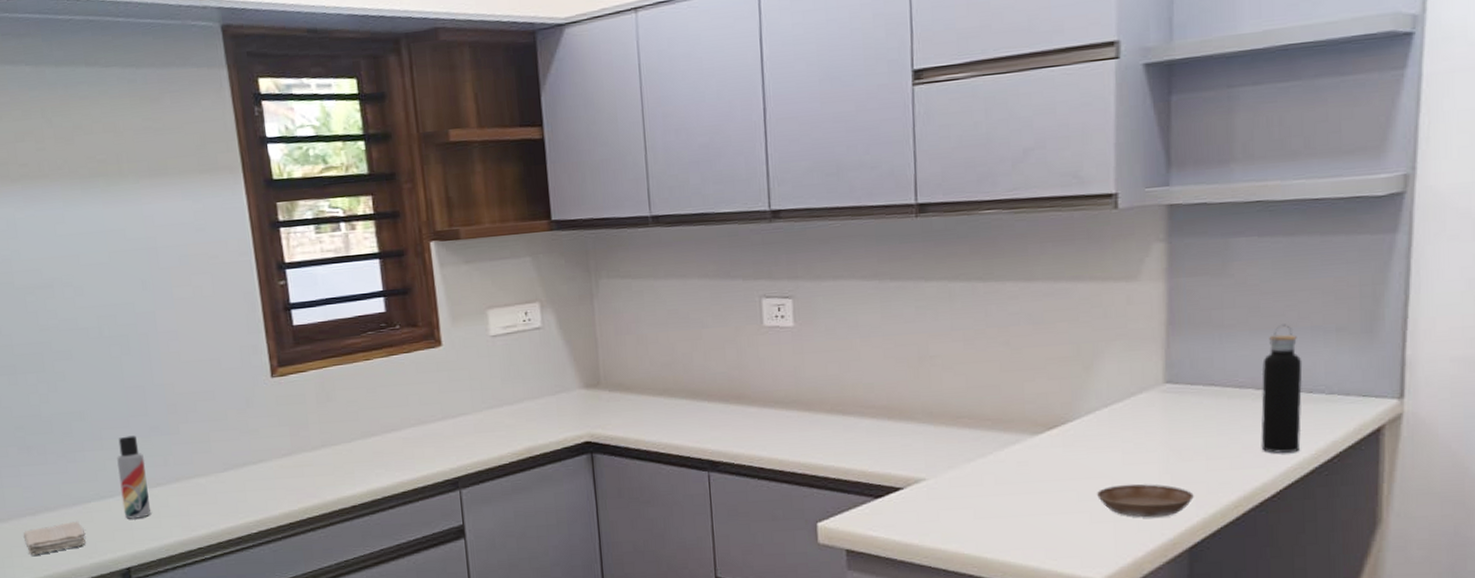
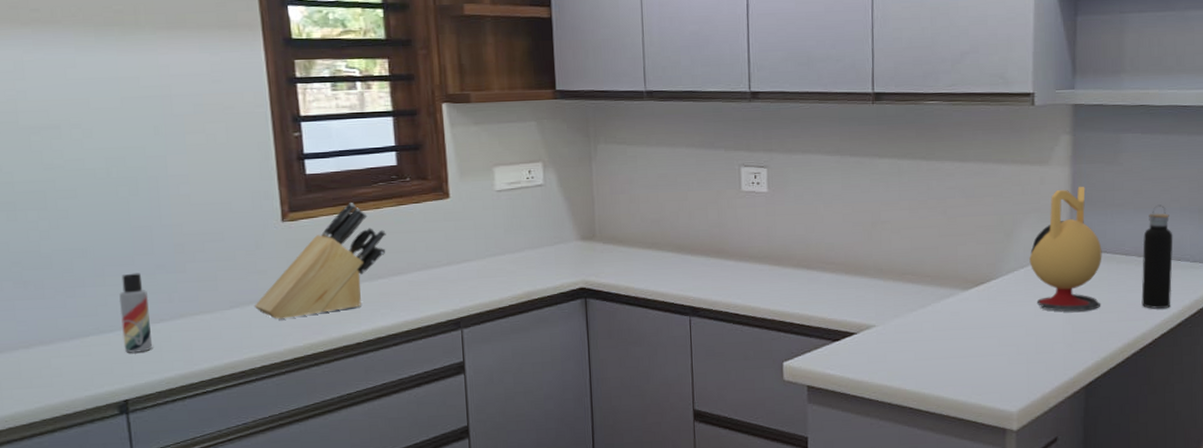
washcloth: present [23,521,86,556] -> none [14,355,82,388]
knife block: none [248,354,378,482] -> present [255,203,386,320]
saucer: present [1096,484,1194,518] -> none [1013,332,1090,360]
kettle: none [1114,305,1209,459] -> present [1029,187,1102,312]

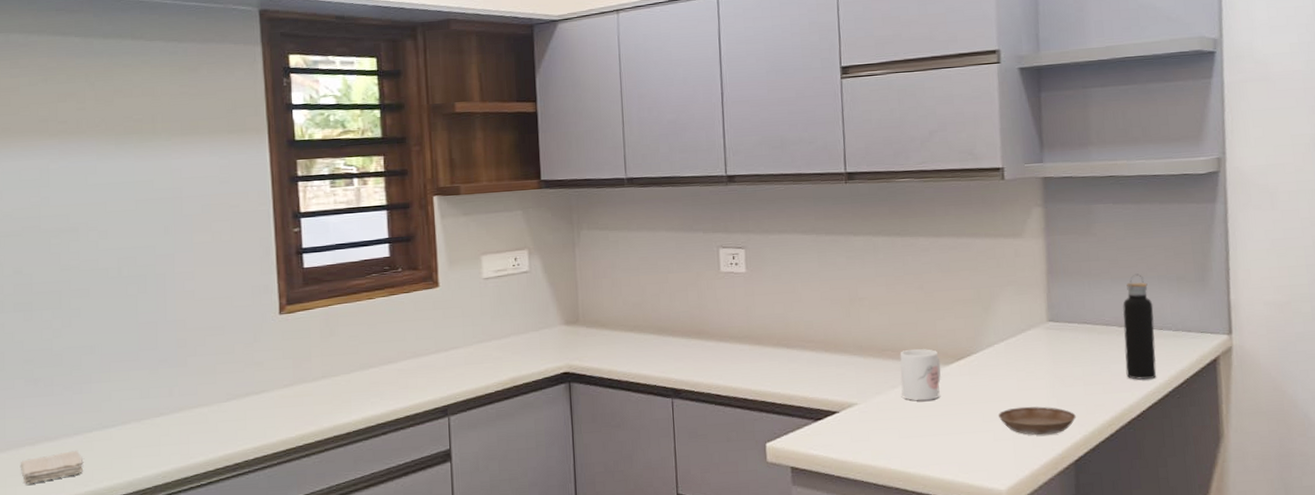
washcloth: none [14,355,82,388] -> present [20,450,84,485]
lotion bottle: present [119,273,152,353] -> none [123,368,151,448]
knife block: present [255,203,386,320] -> none [250,294,378,411]
mug: none [919,273,960,325] -> present [900,348,941,401]
saucer: none [1013,332,1090,360] -> present [997,406,1076,436]
kettle: present [1029,187,1102,312] -> none [1009,258,1084,385]

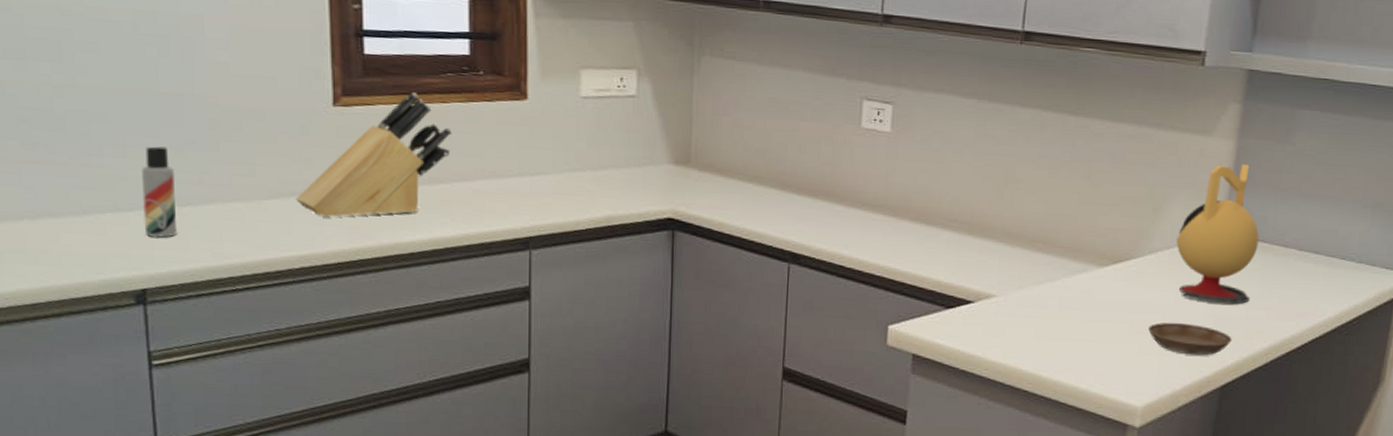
washcloth: present [20,450,84,485] -> none [18,231,96,264]
lotion bottle: none [123,368,151,448] -> present [142,146,176,238]
knife block: none [250,294,378,411] -> present [296,93,452,218]
mug: present [900,348,941,401] -> none [1046,244,1095,303]
kettle: none [1009,258,1084,385] -> present [1176,165,1260,305]
water bottle: present [1122,273,1157,380] -> none [1295,194,1341,311]

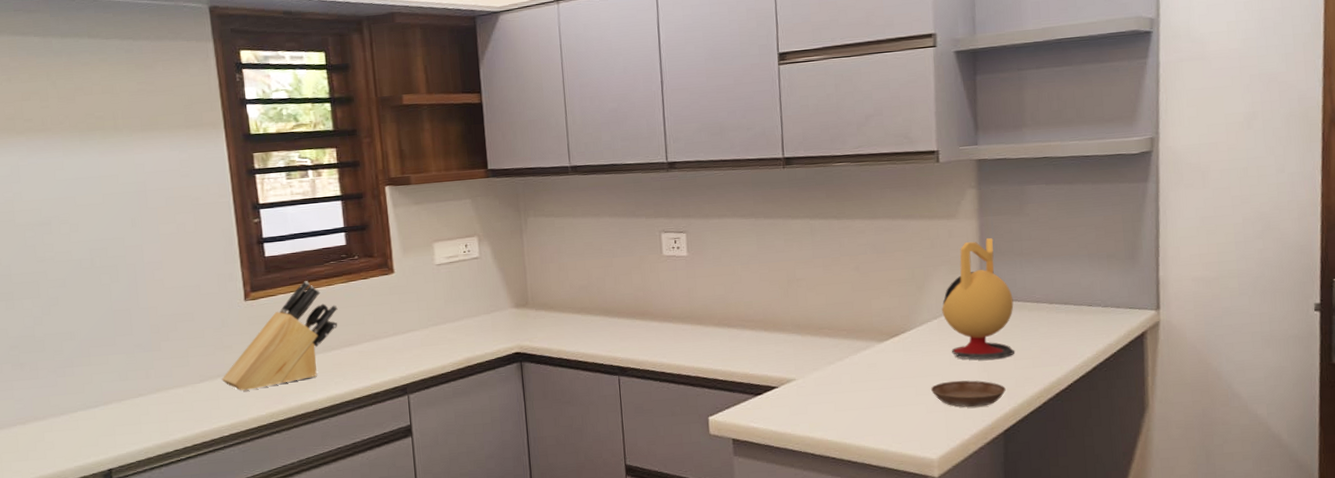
lotion bottle: present [142,146,176,238] -> none [103,352,132,426]

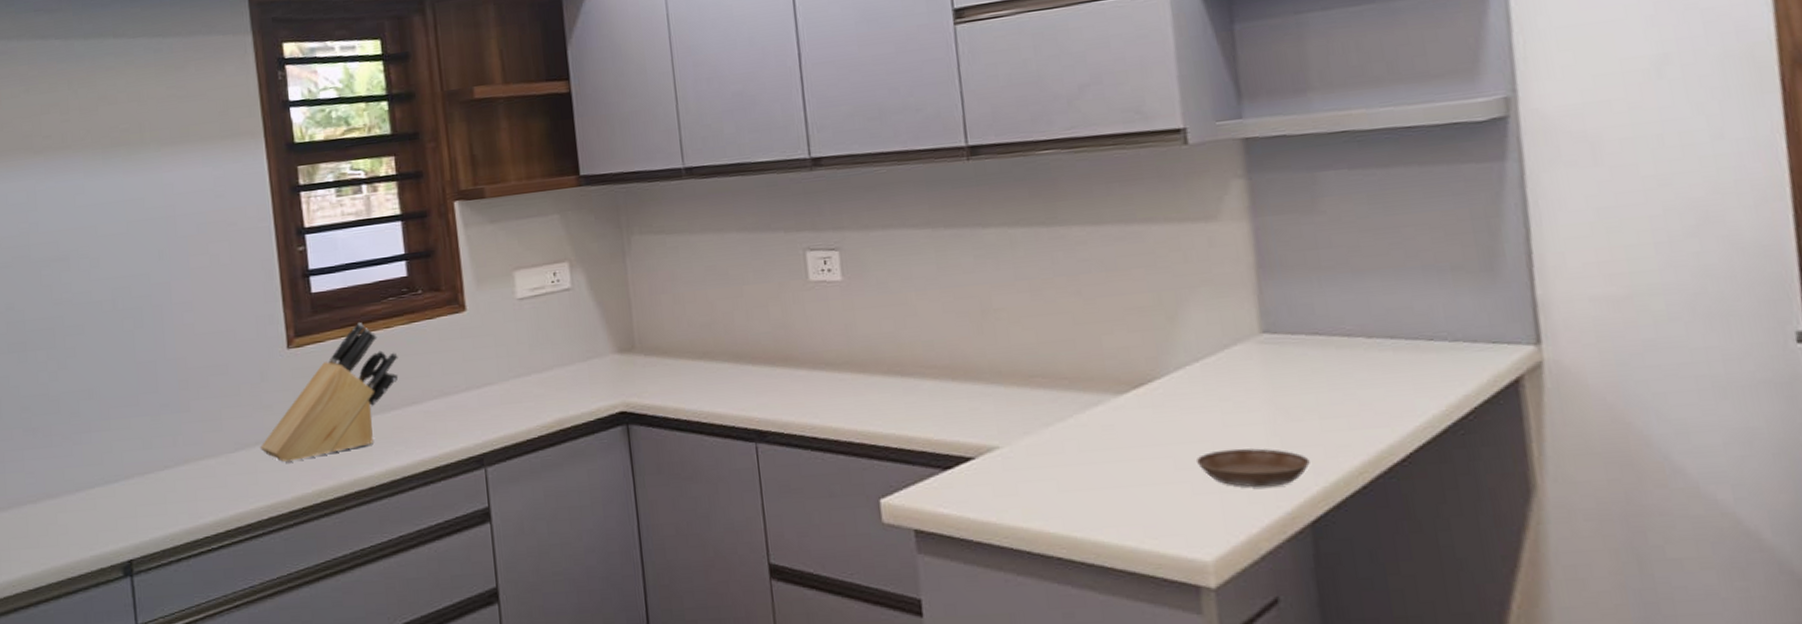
kettle: present [942,238,1014,360] -> none [1205,246,1319,419]

